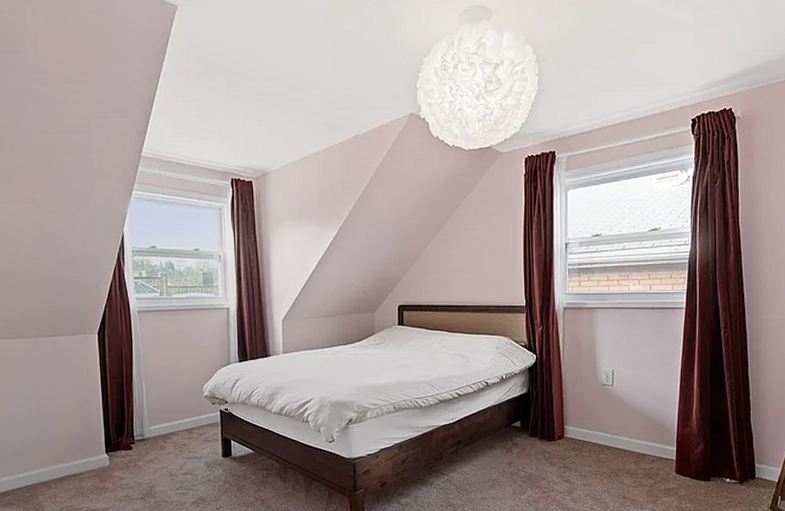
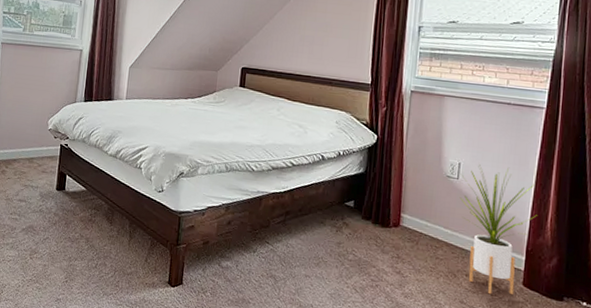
house plant: none [614,369,684,486] -> present [459,165,537,295]

